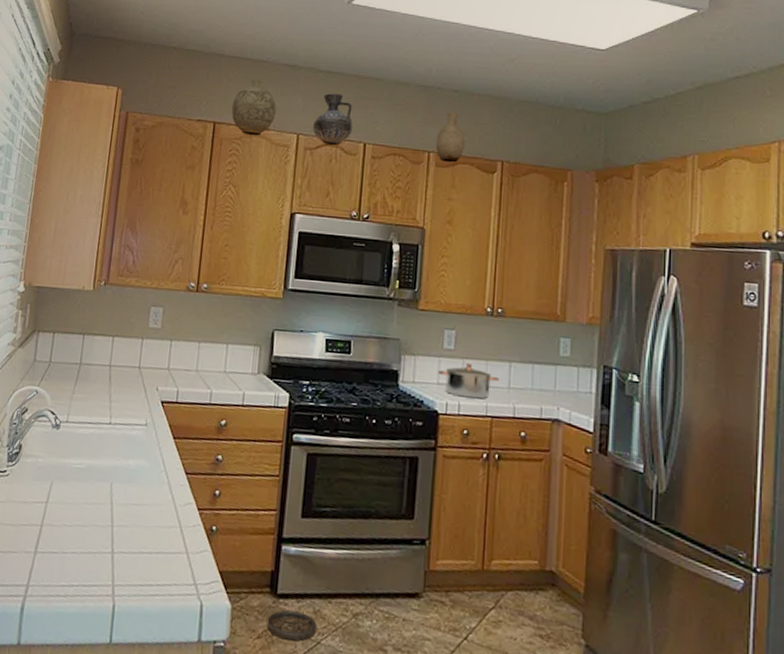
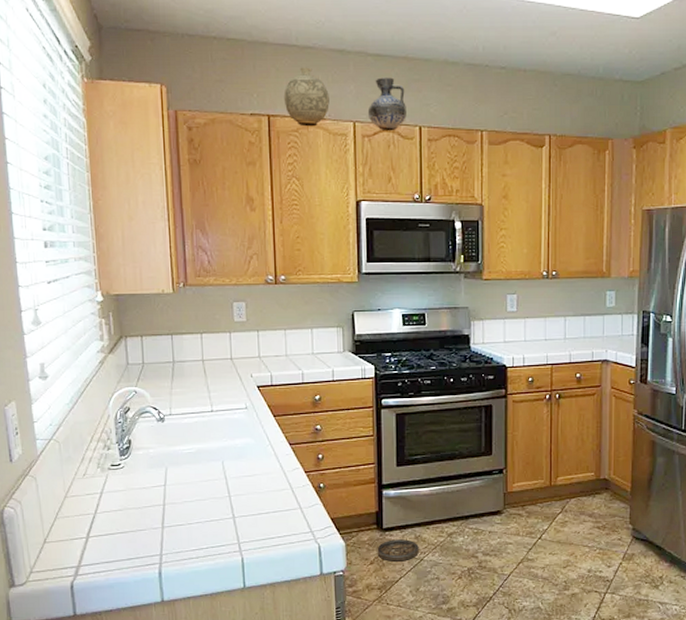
decorative vase: present [435,113,465,163] -> none [487,90,514,140]
cooking pot: present [437,363,500,399] -> none [503,322,557,351]

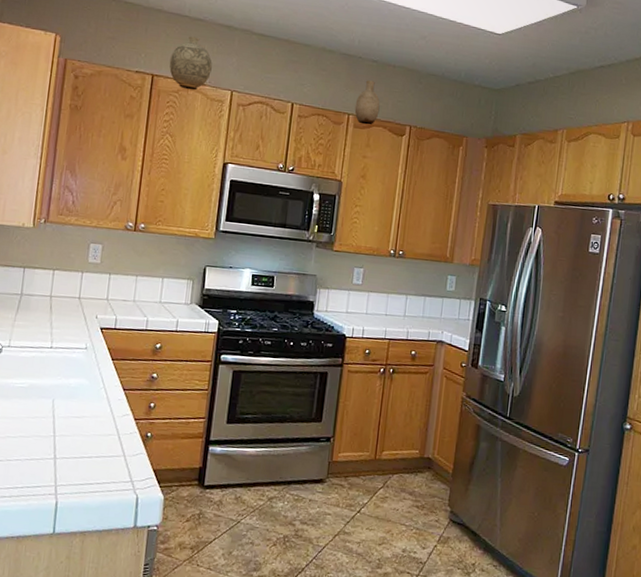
ceramic jug: present [367,77,406,131] -> none [245,55,283,104]
pet bowl: present [377,539,419,562] -> none [194,498,238,522]
decorative vase: none [487,90,514,140] -> present [354,80,380,125]

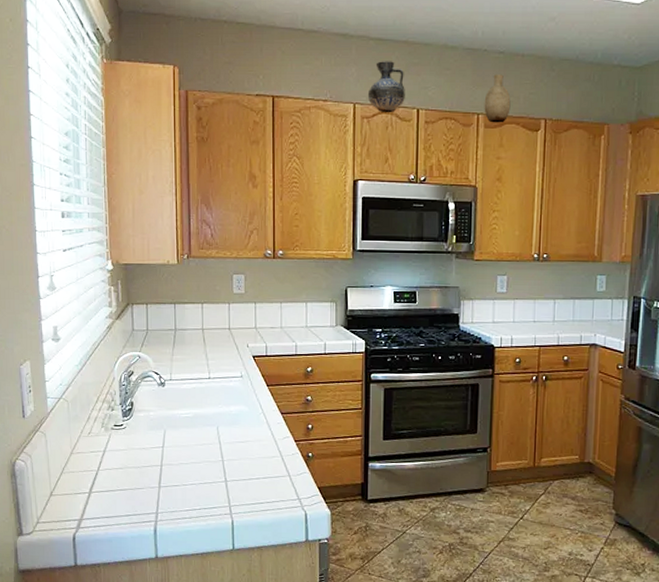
decorative vase: present [169,36,212,91] -> none [288,50,331,108]
ceramic jug: none [245,55,283,104] -> present [367,61,405,113]

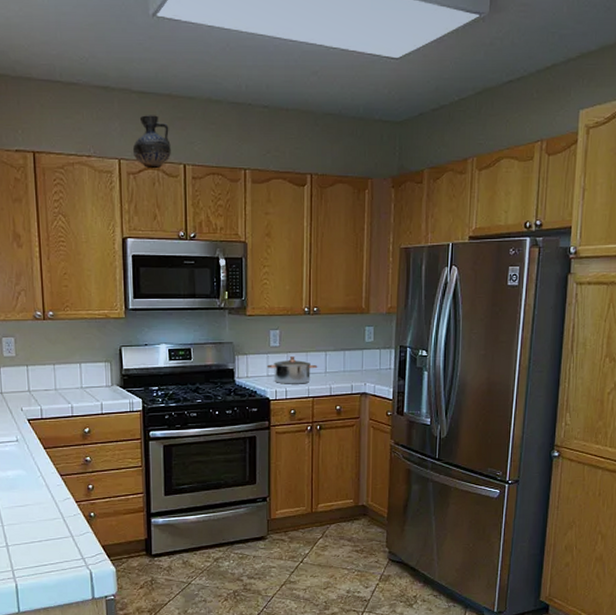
decorative vase: present [484,74,511,123] -> none [250,129,277,178]
cooking pot: none [492,303,546,332] -> present [266,357,318,384]

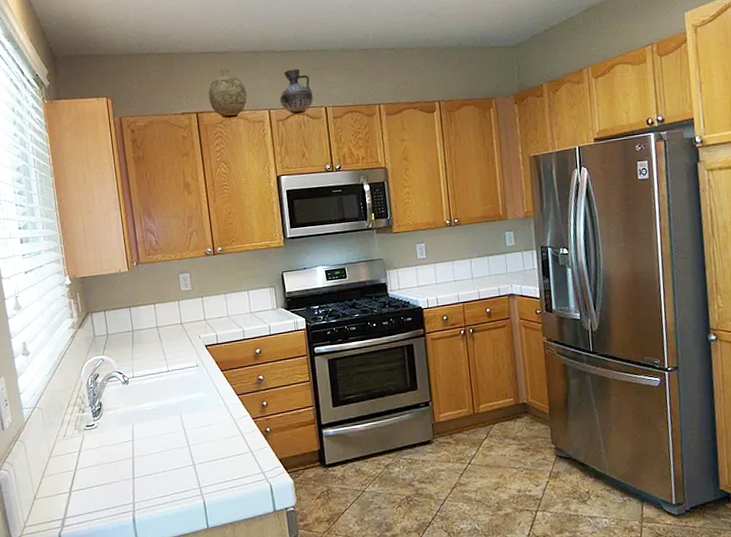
decorative vase: none [48,104,95,164] -> present [208,69,247,119]
cooking pot: present [266,357,318,384] -> none [416,266,465,293]

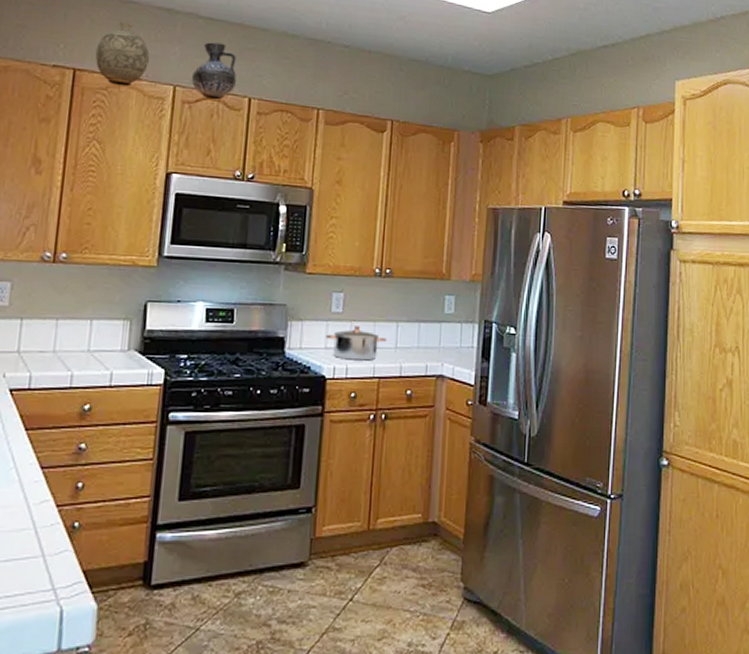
cooking pot: none [416,266,465,293] -> present [325,326,387,361]

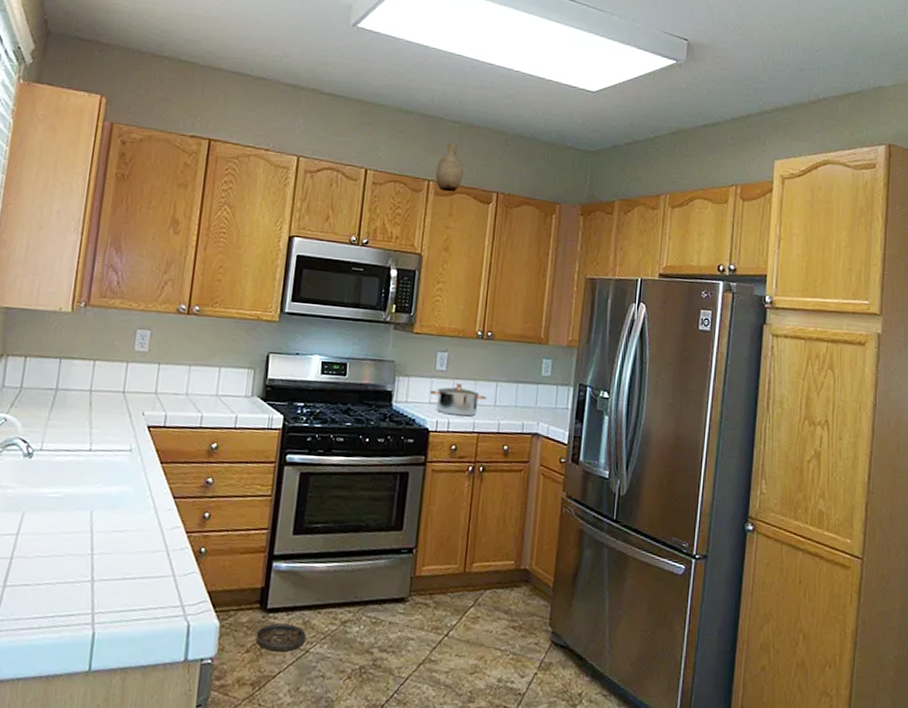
decorative vase: present [95,22,150,87] -> none [228,96,277,156]
pet bowl: none [139,601,196,632] -> present [255,623,306,652]
ceramic jug: present [191,42,236,100] -> none [313,116,355,170]
decorative vase: none [325,68,355,121] -> present [435,143,464,192]

